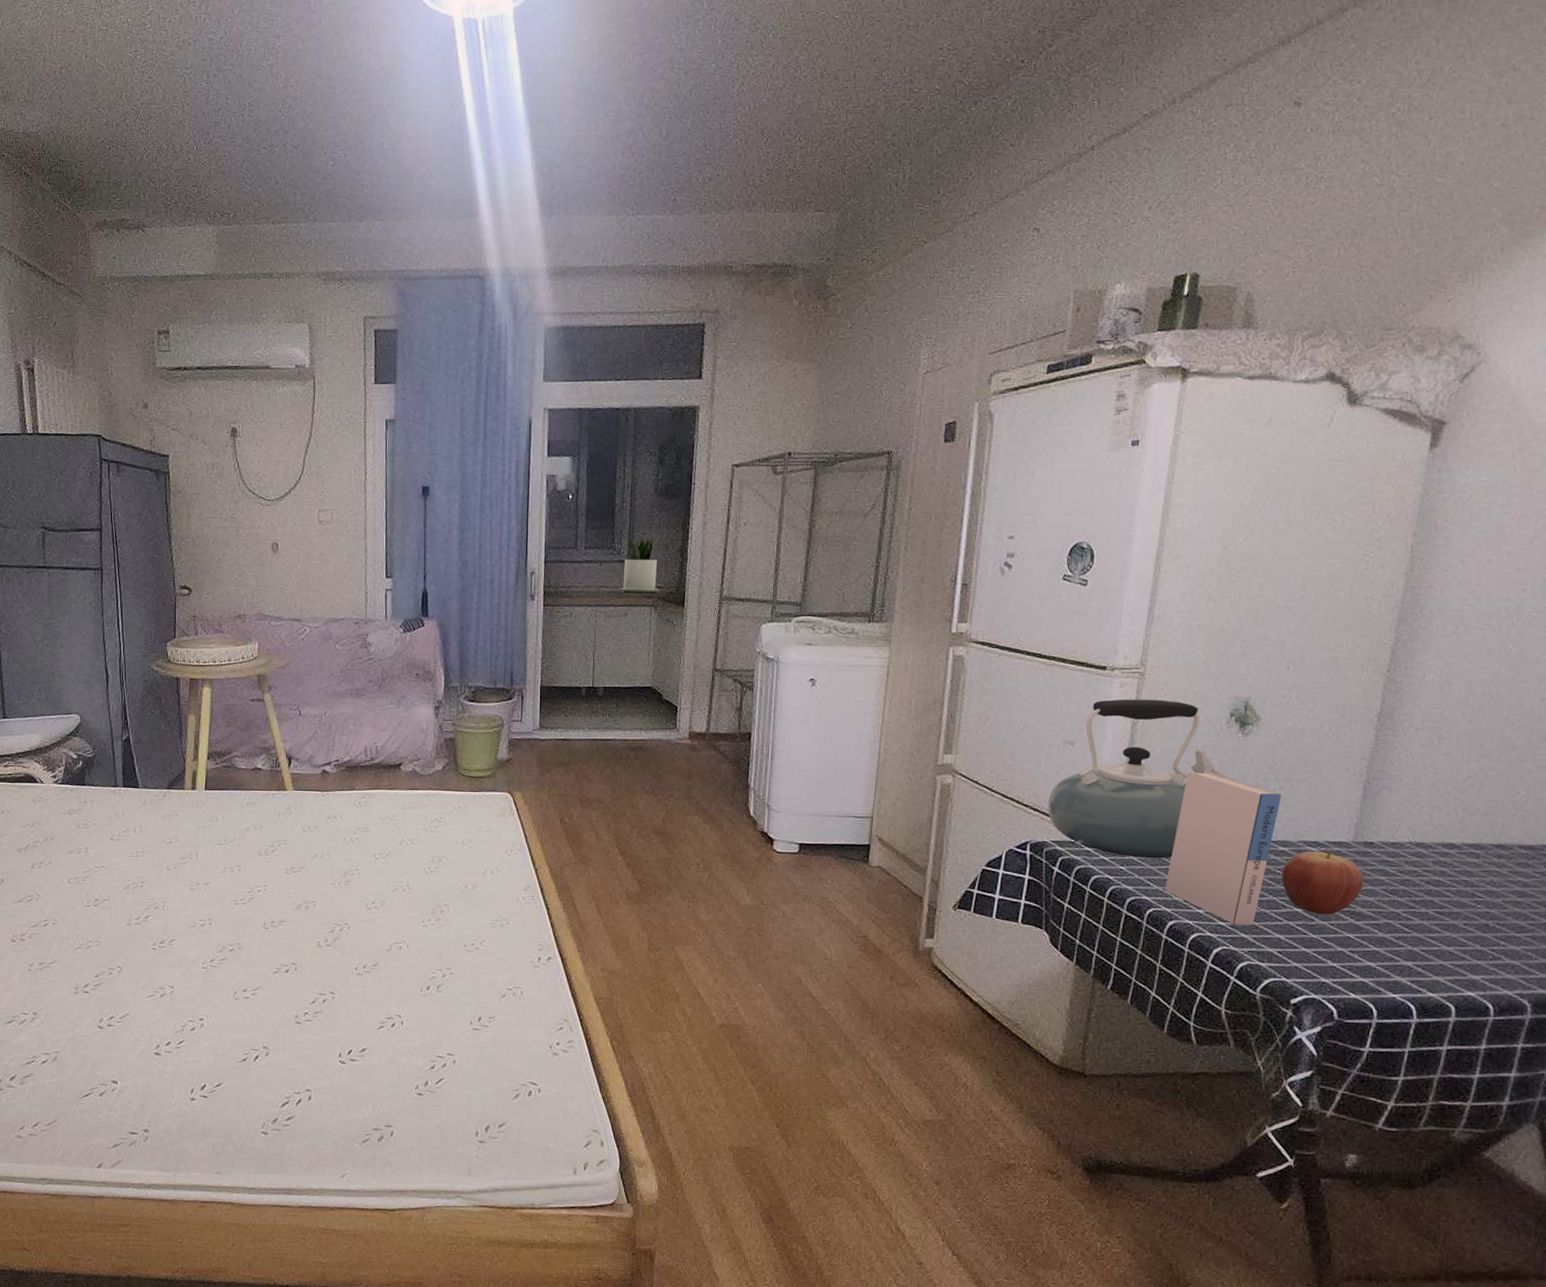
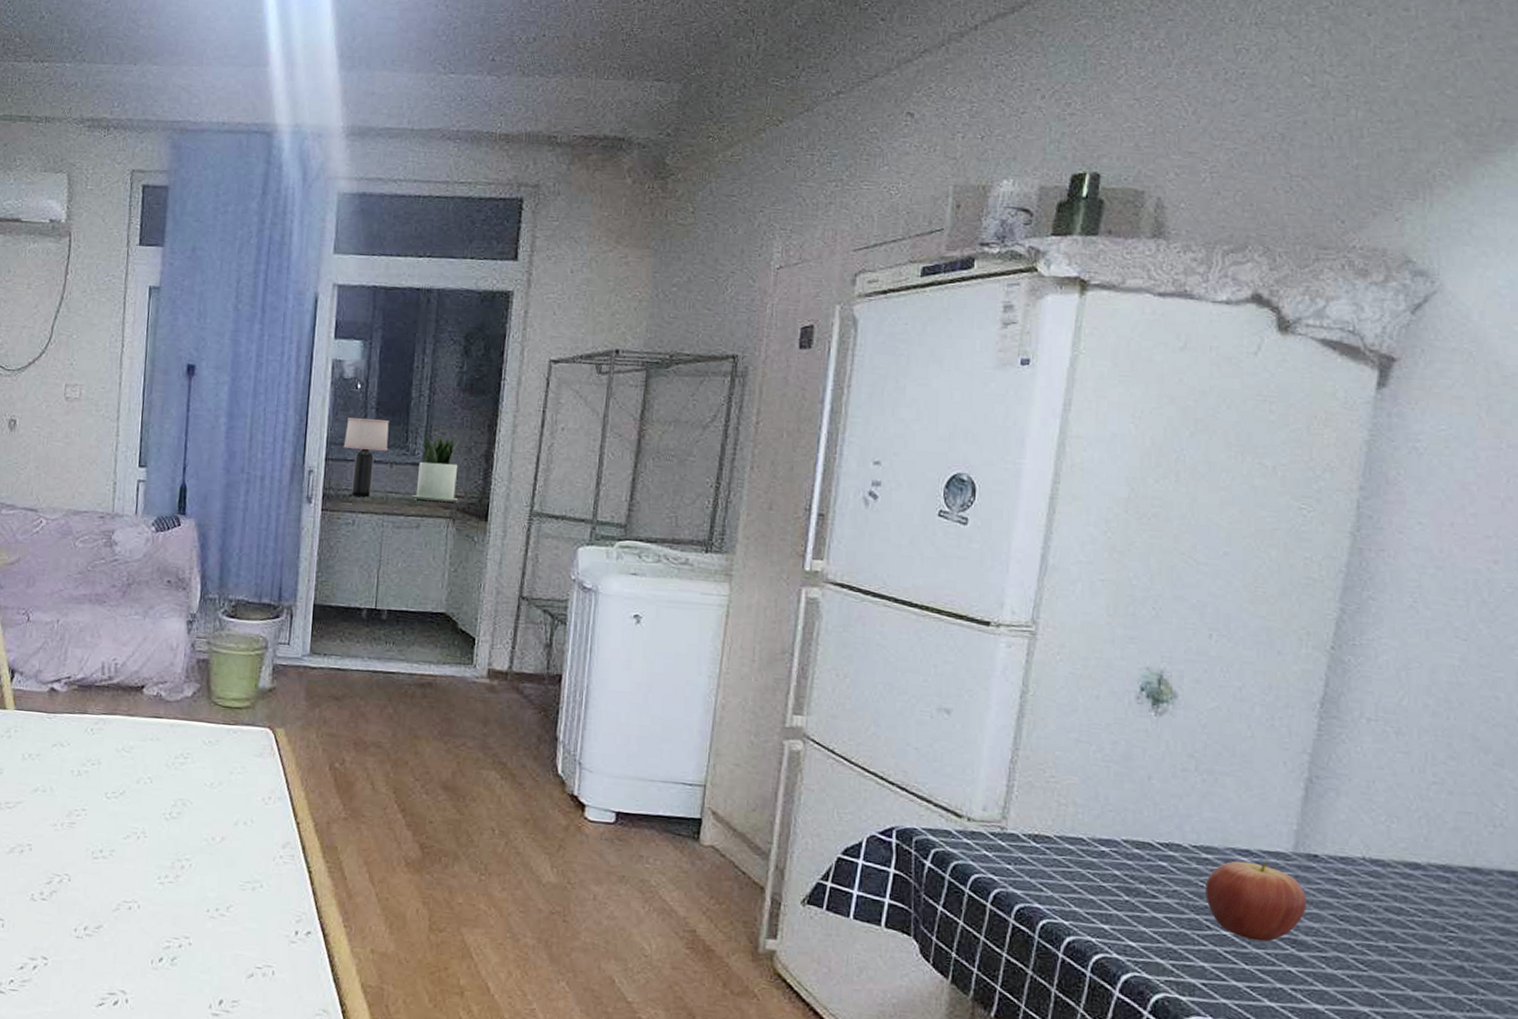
table lamp: none [559,525,598,593] -> present [343,418,389,498]
kettle: present [1048,699,1230,859] -> none [918,661,1141,859]
book: present [1165,771,1282,926] -> none [1061,753,1205,949]

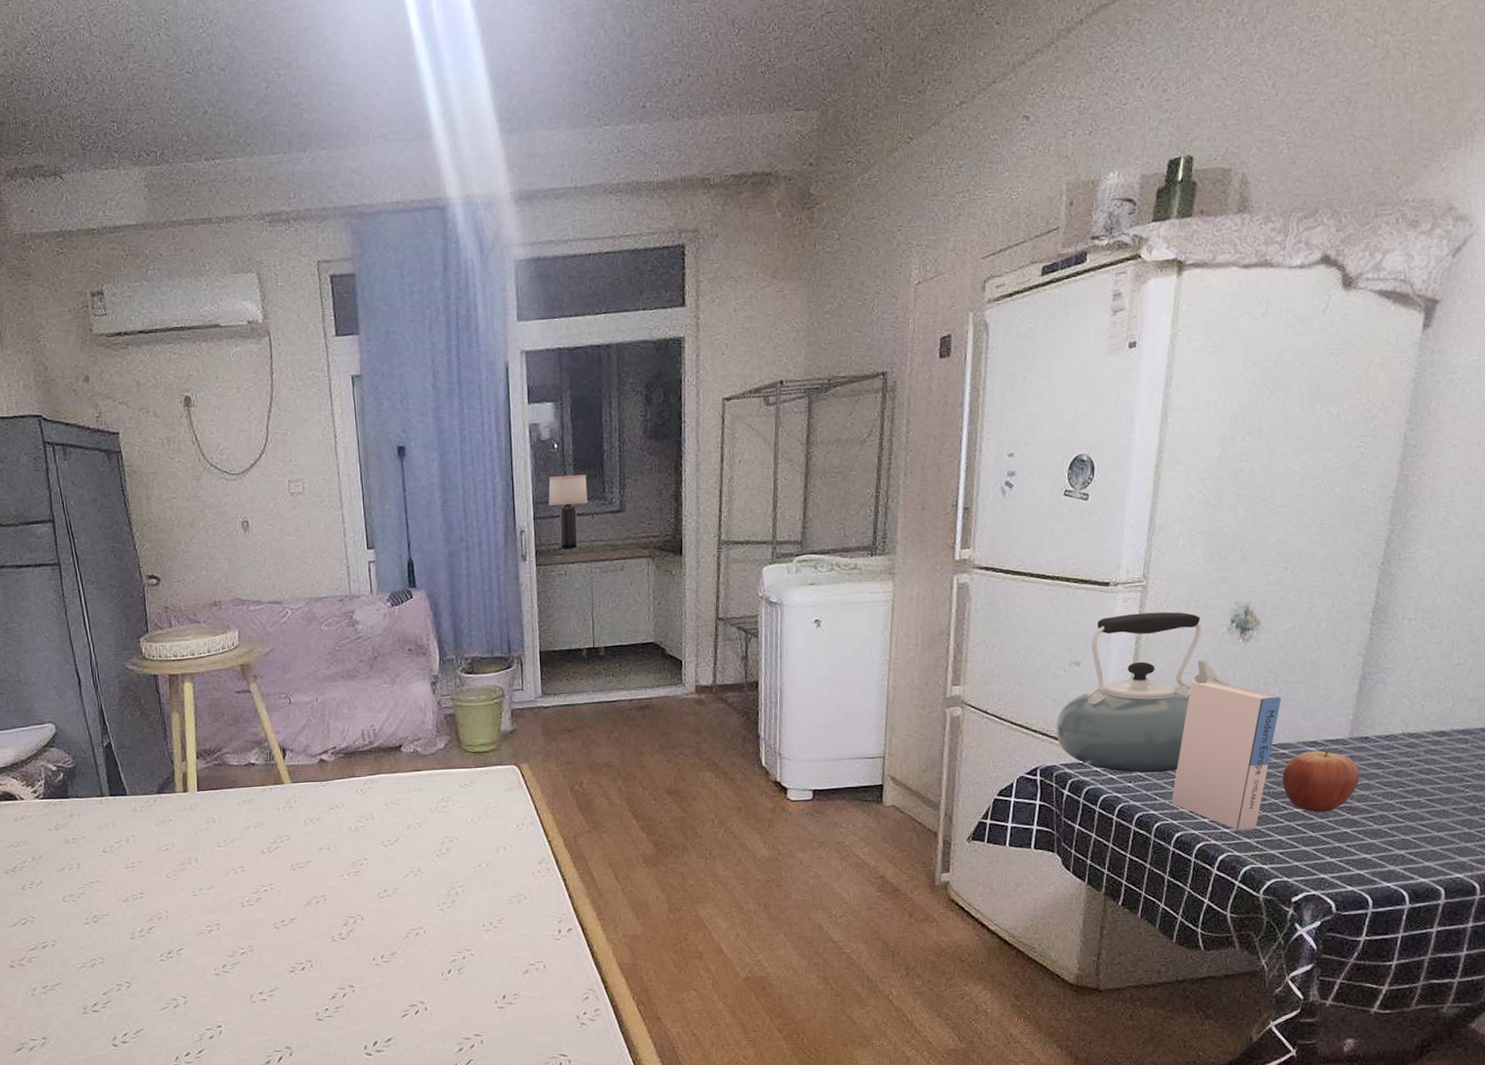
planter: present [412,435,460,503] -> none [614,481,654,545]
kettle: none [918,661,1141,859] -> present [1056,612,1232,773]
book: none [1061,753,1205,949] -> present [1171,680,1282,831]

